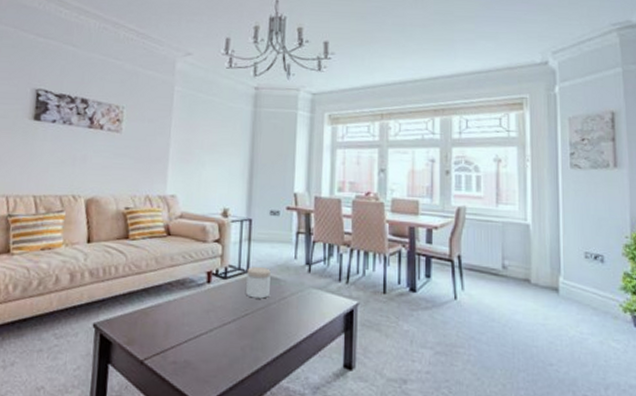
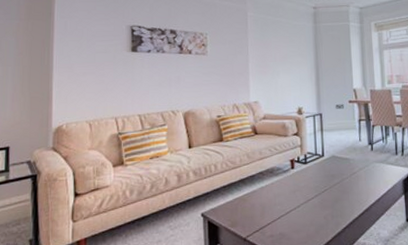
jar: present [246,266,271,299] -> none [323,150,342,176]

